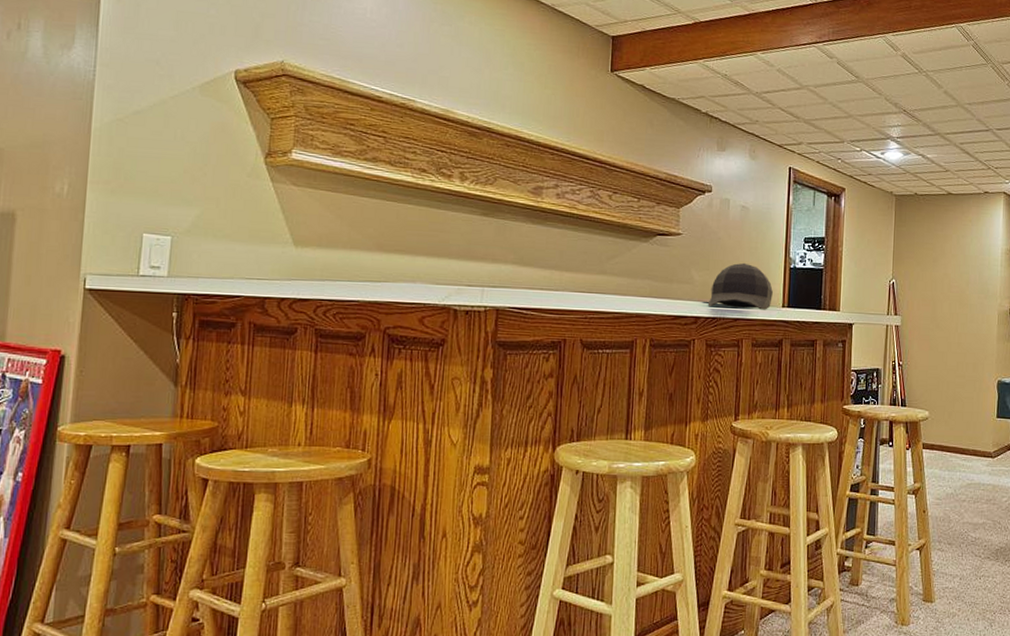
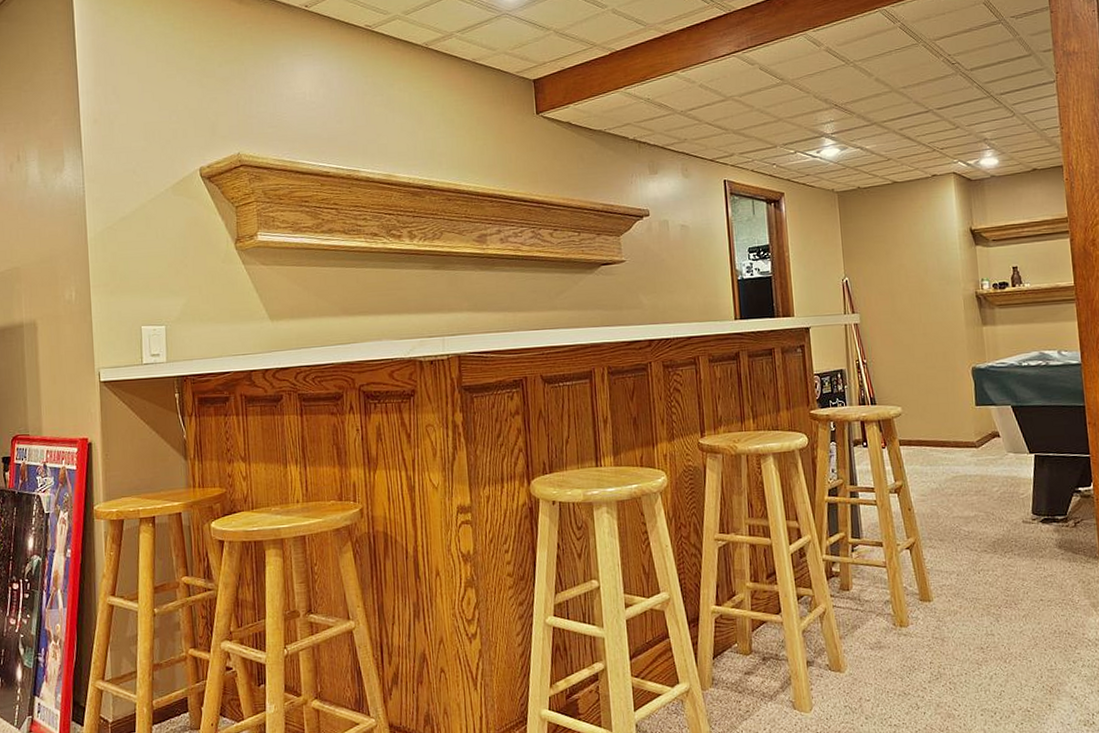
baseball cap: present [707,262,773,310] -> none [659,280,724,329]

